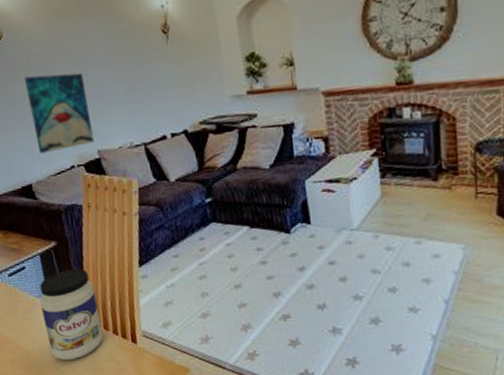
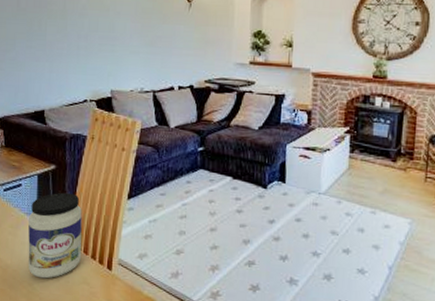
wall art: present [24,73,95,154] -> none [57,16,111,85]

